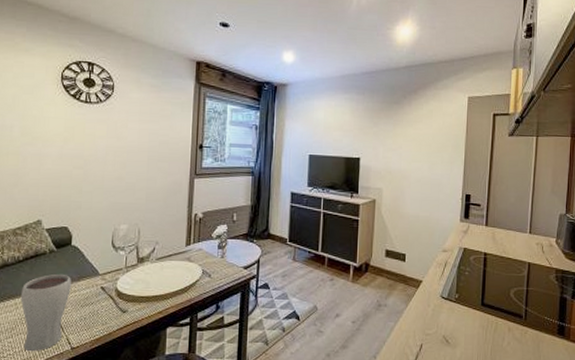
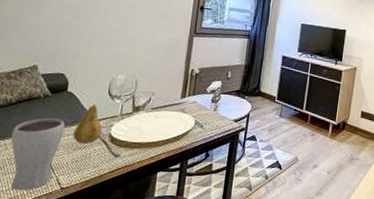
fruit: none [80,257,108,300] -> present [73,104,103,144]

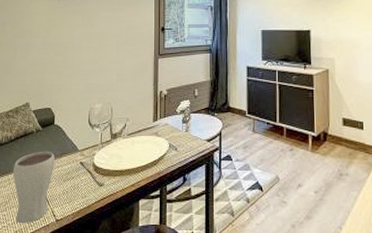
fruit: present [73,104,103,144] -> none [62,135,87,175]

